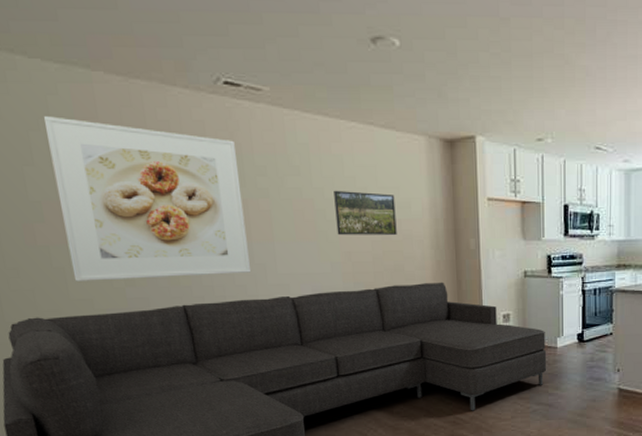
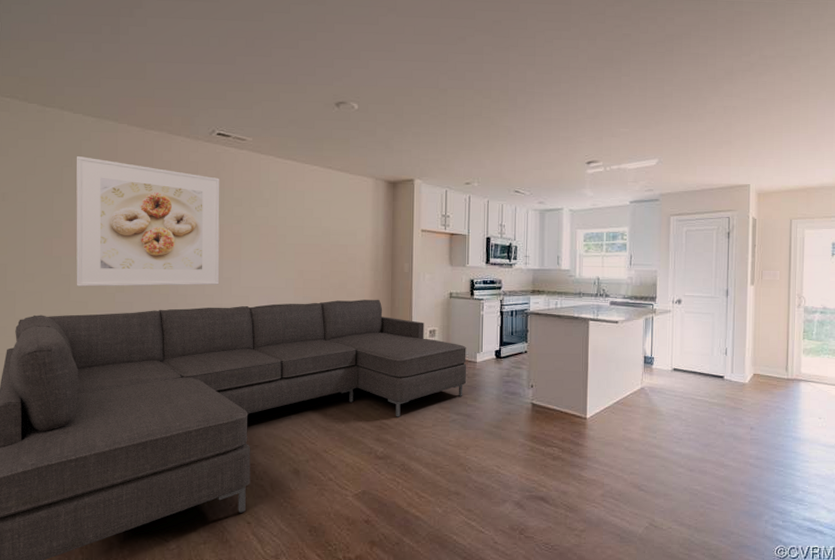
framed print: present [334,190,397,236] -> none [293,219,344,258]

